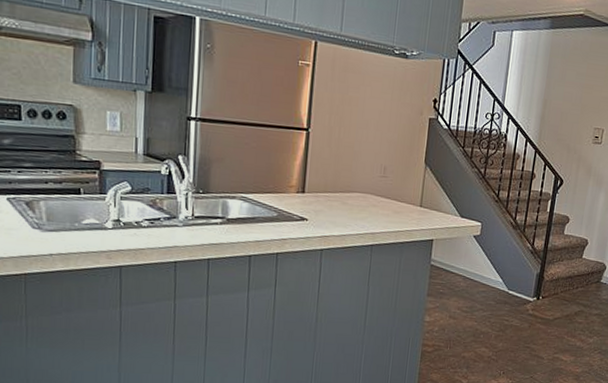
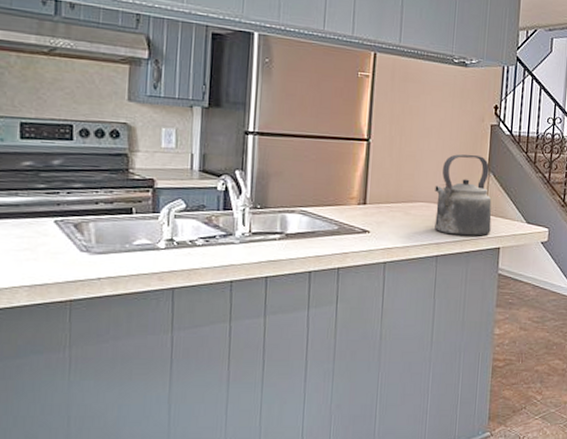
kettle: none [370,146,427,228] -> present [435,154,492,236]

